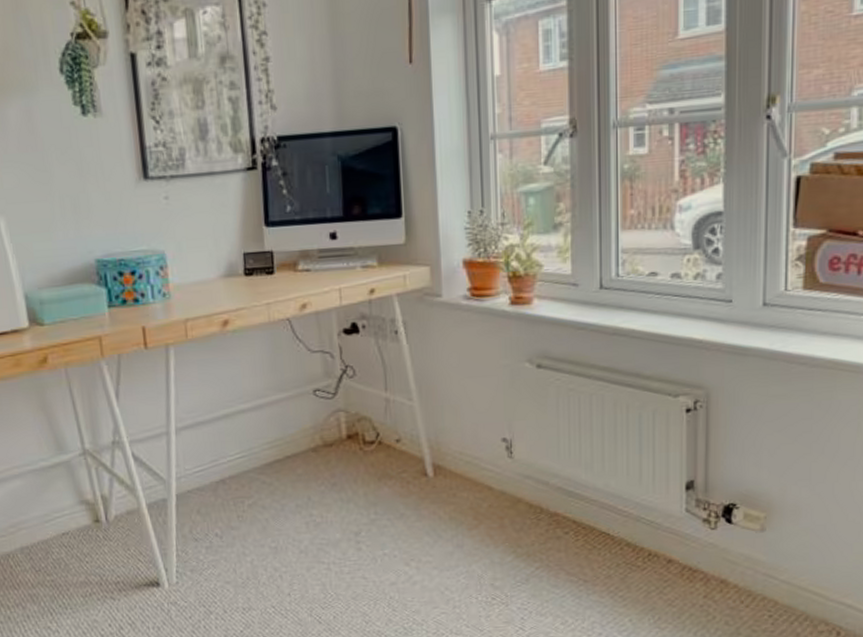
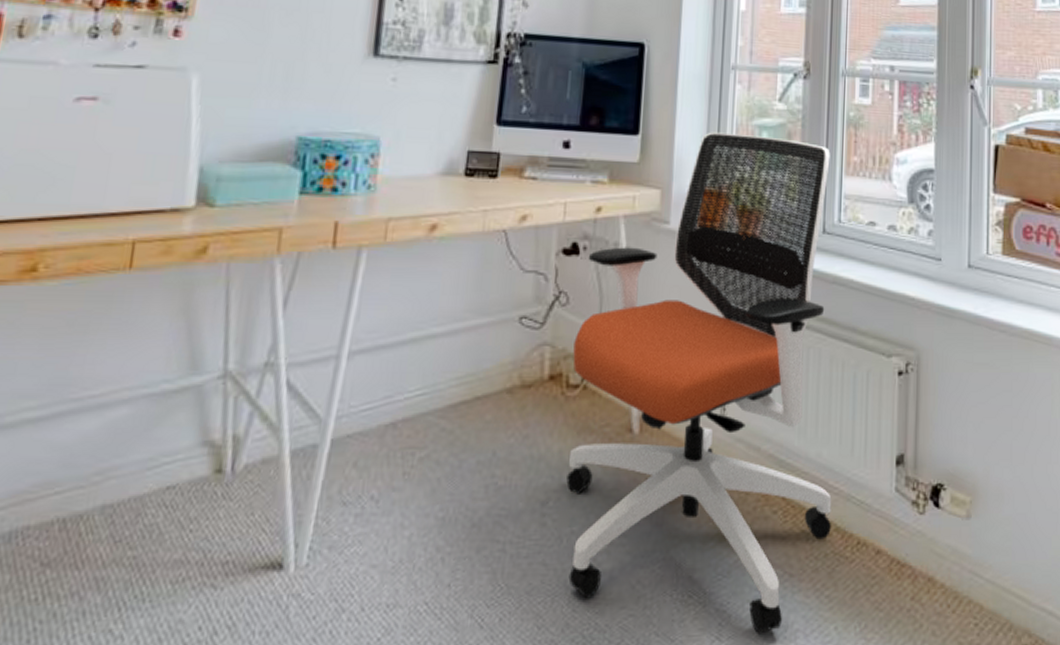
office chair: none [365,201,623,626] -> present [566,132,832,635]

